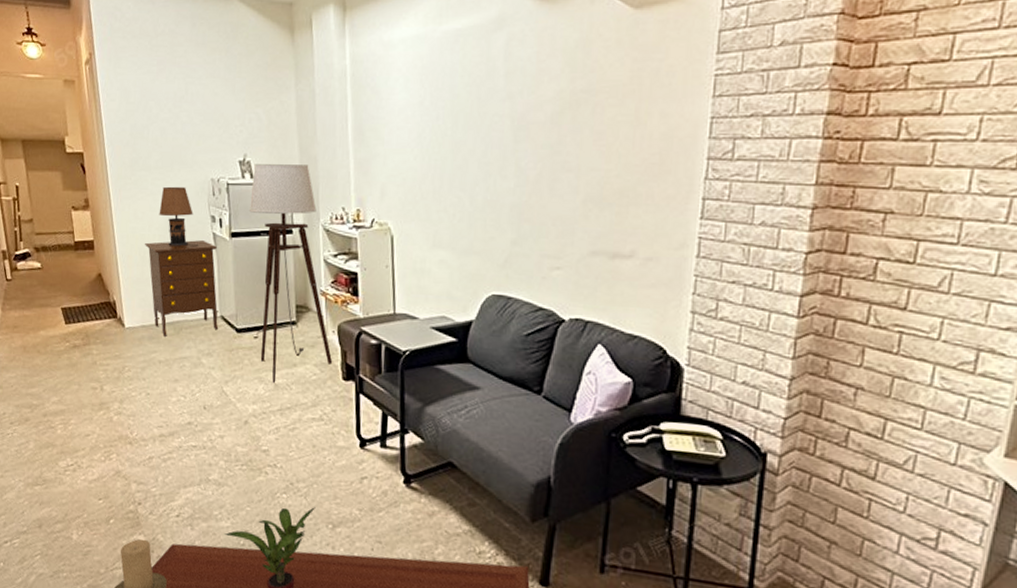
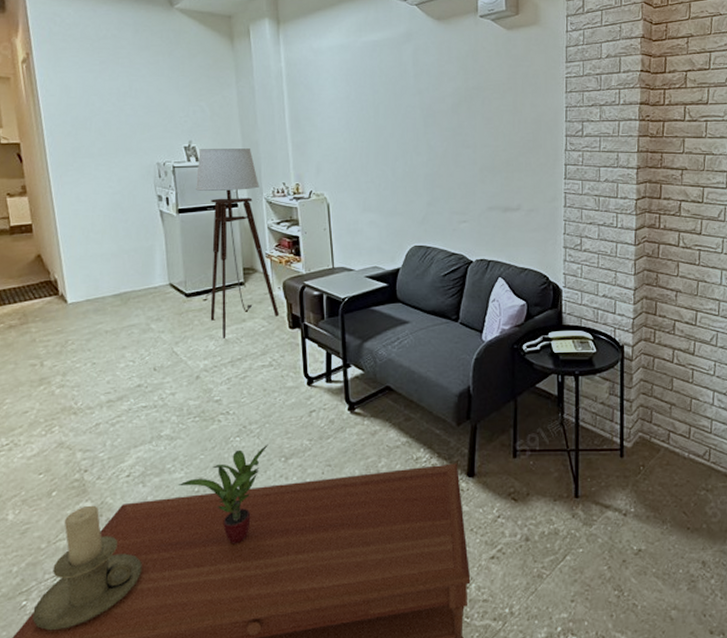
dresser: present [144,240,218,336] -> none [87,218,167,307]
table lamp: present [159,186,199,249] -> none [103,171,146,227]

